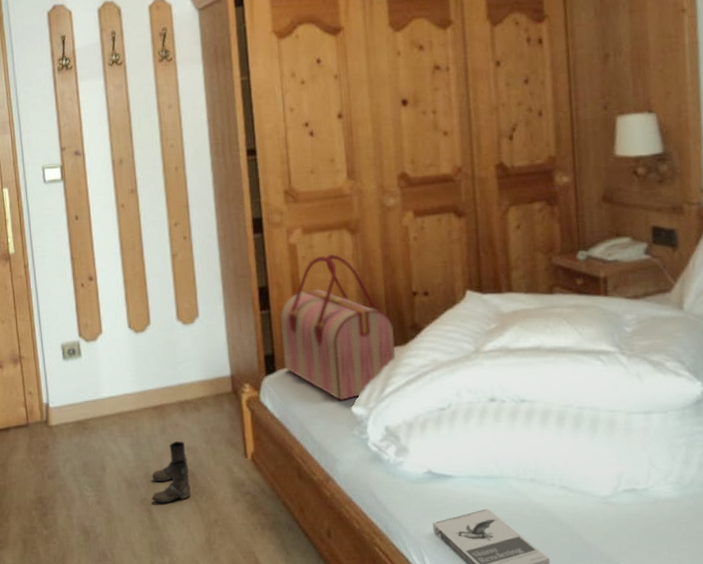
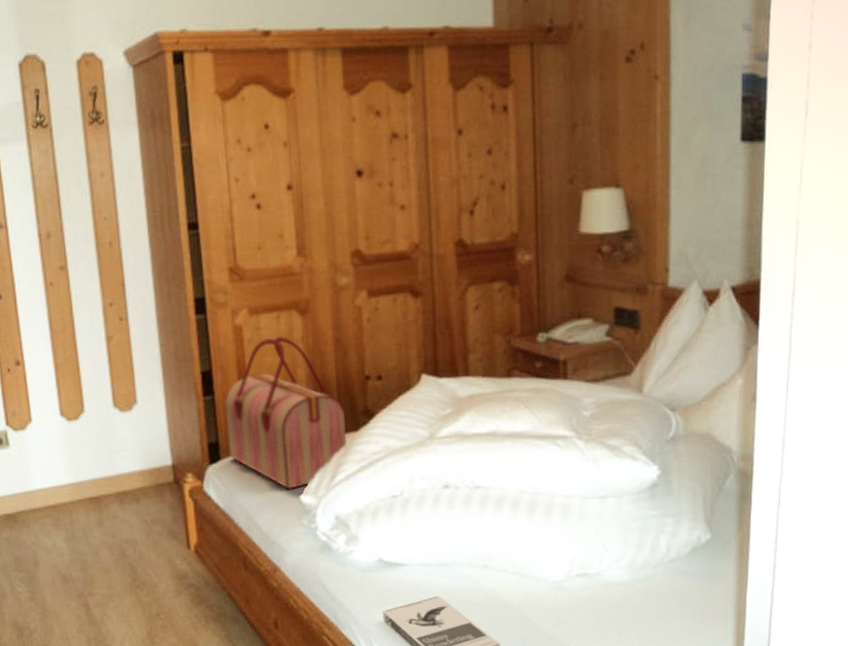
boots: present [151,441,191,504] -> none [88,534,131,598]

